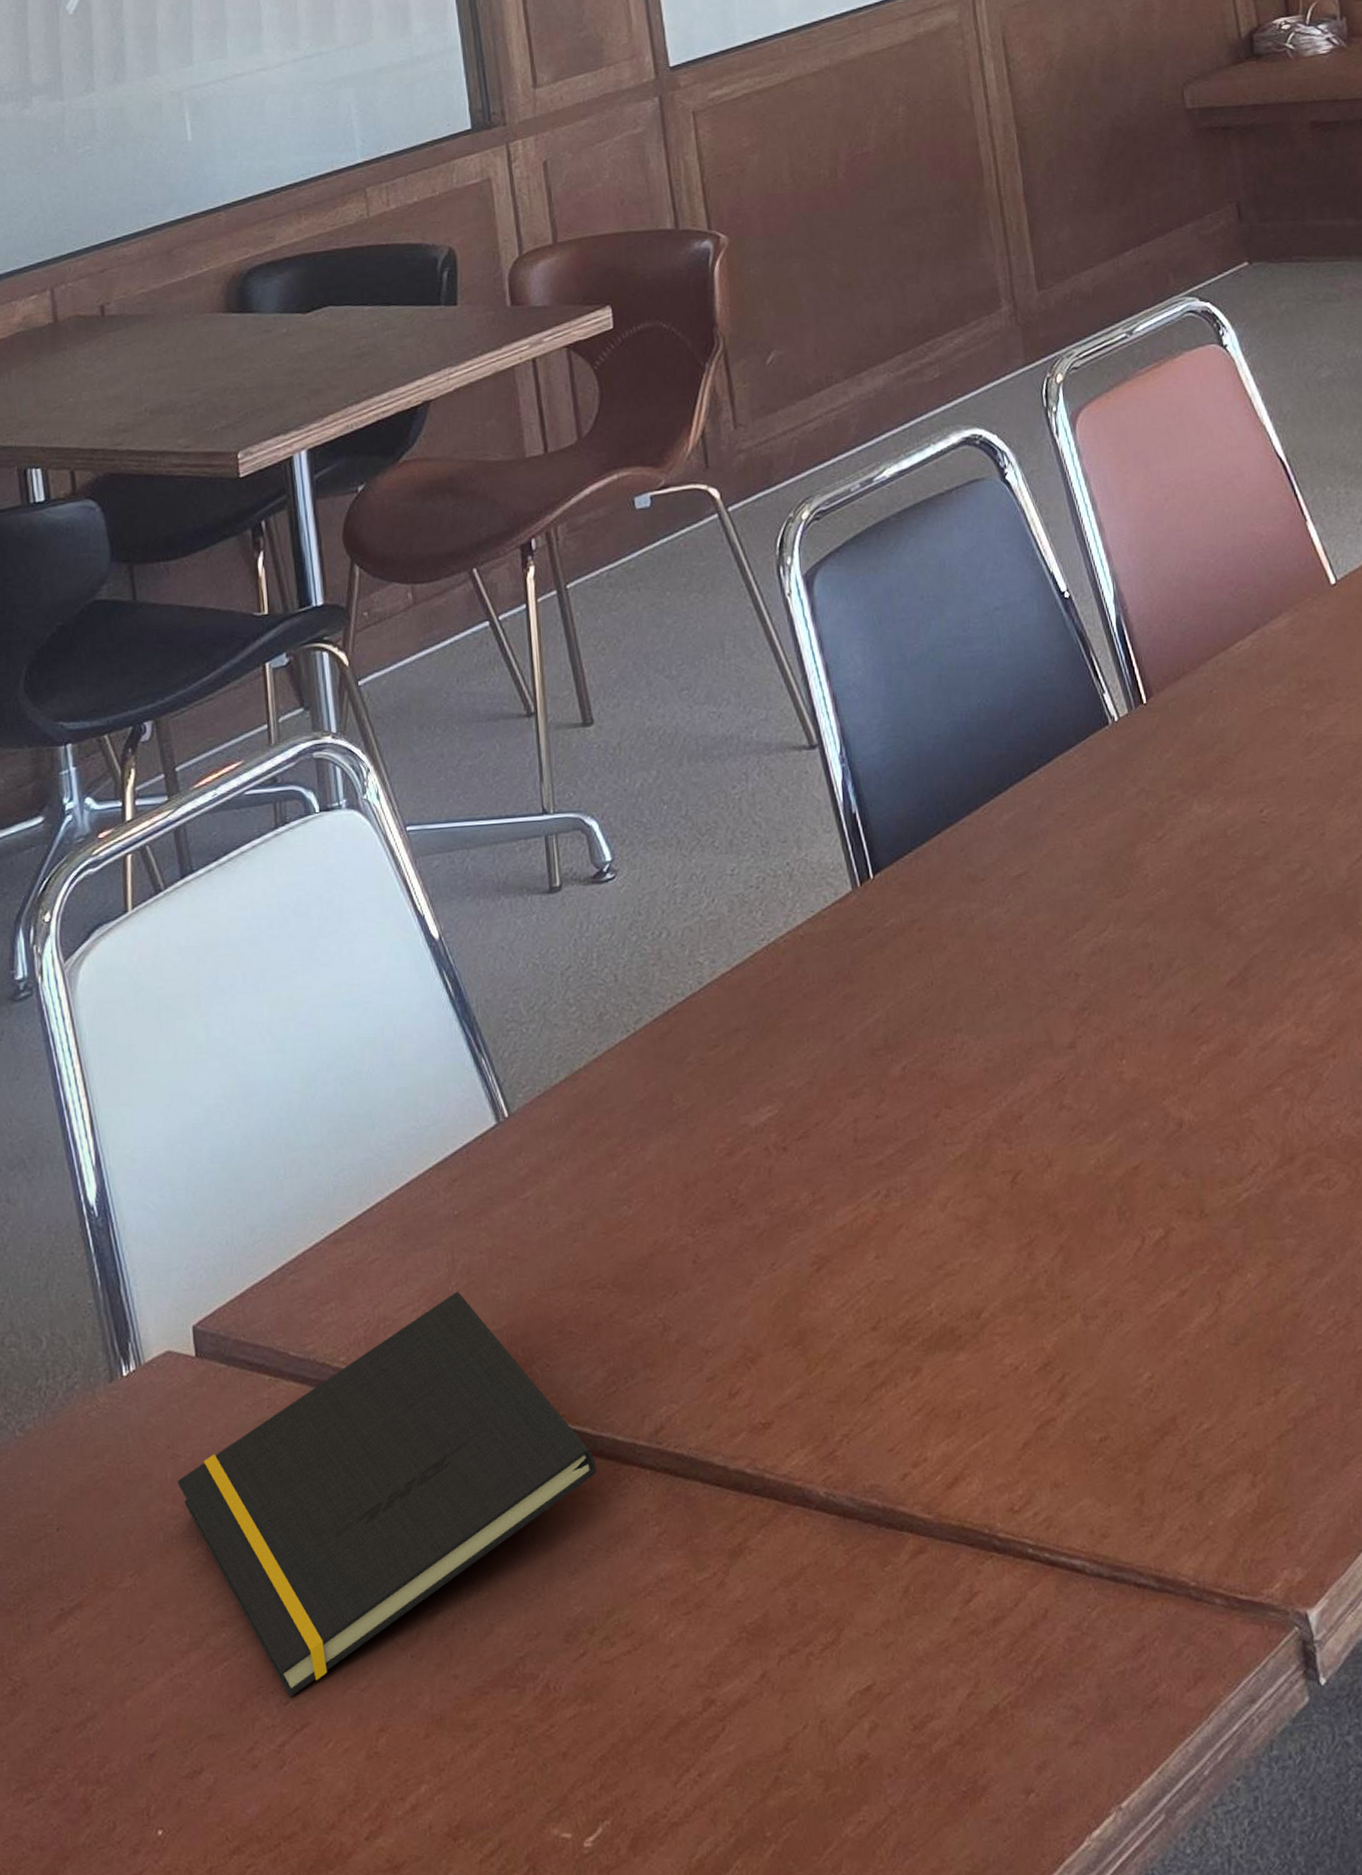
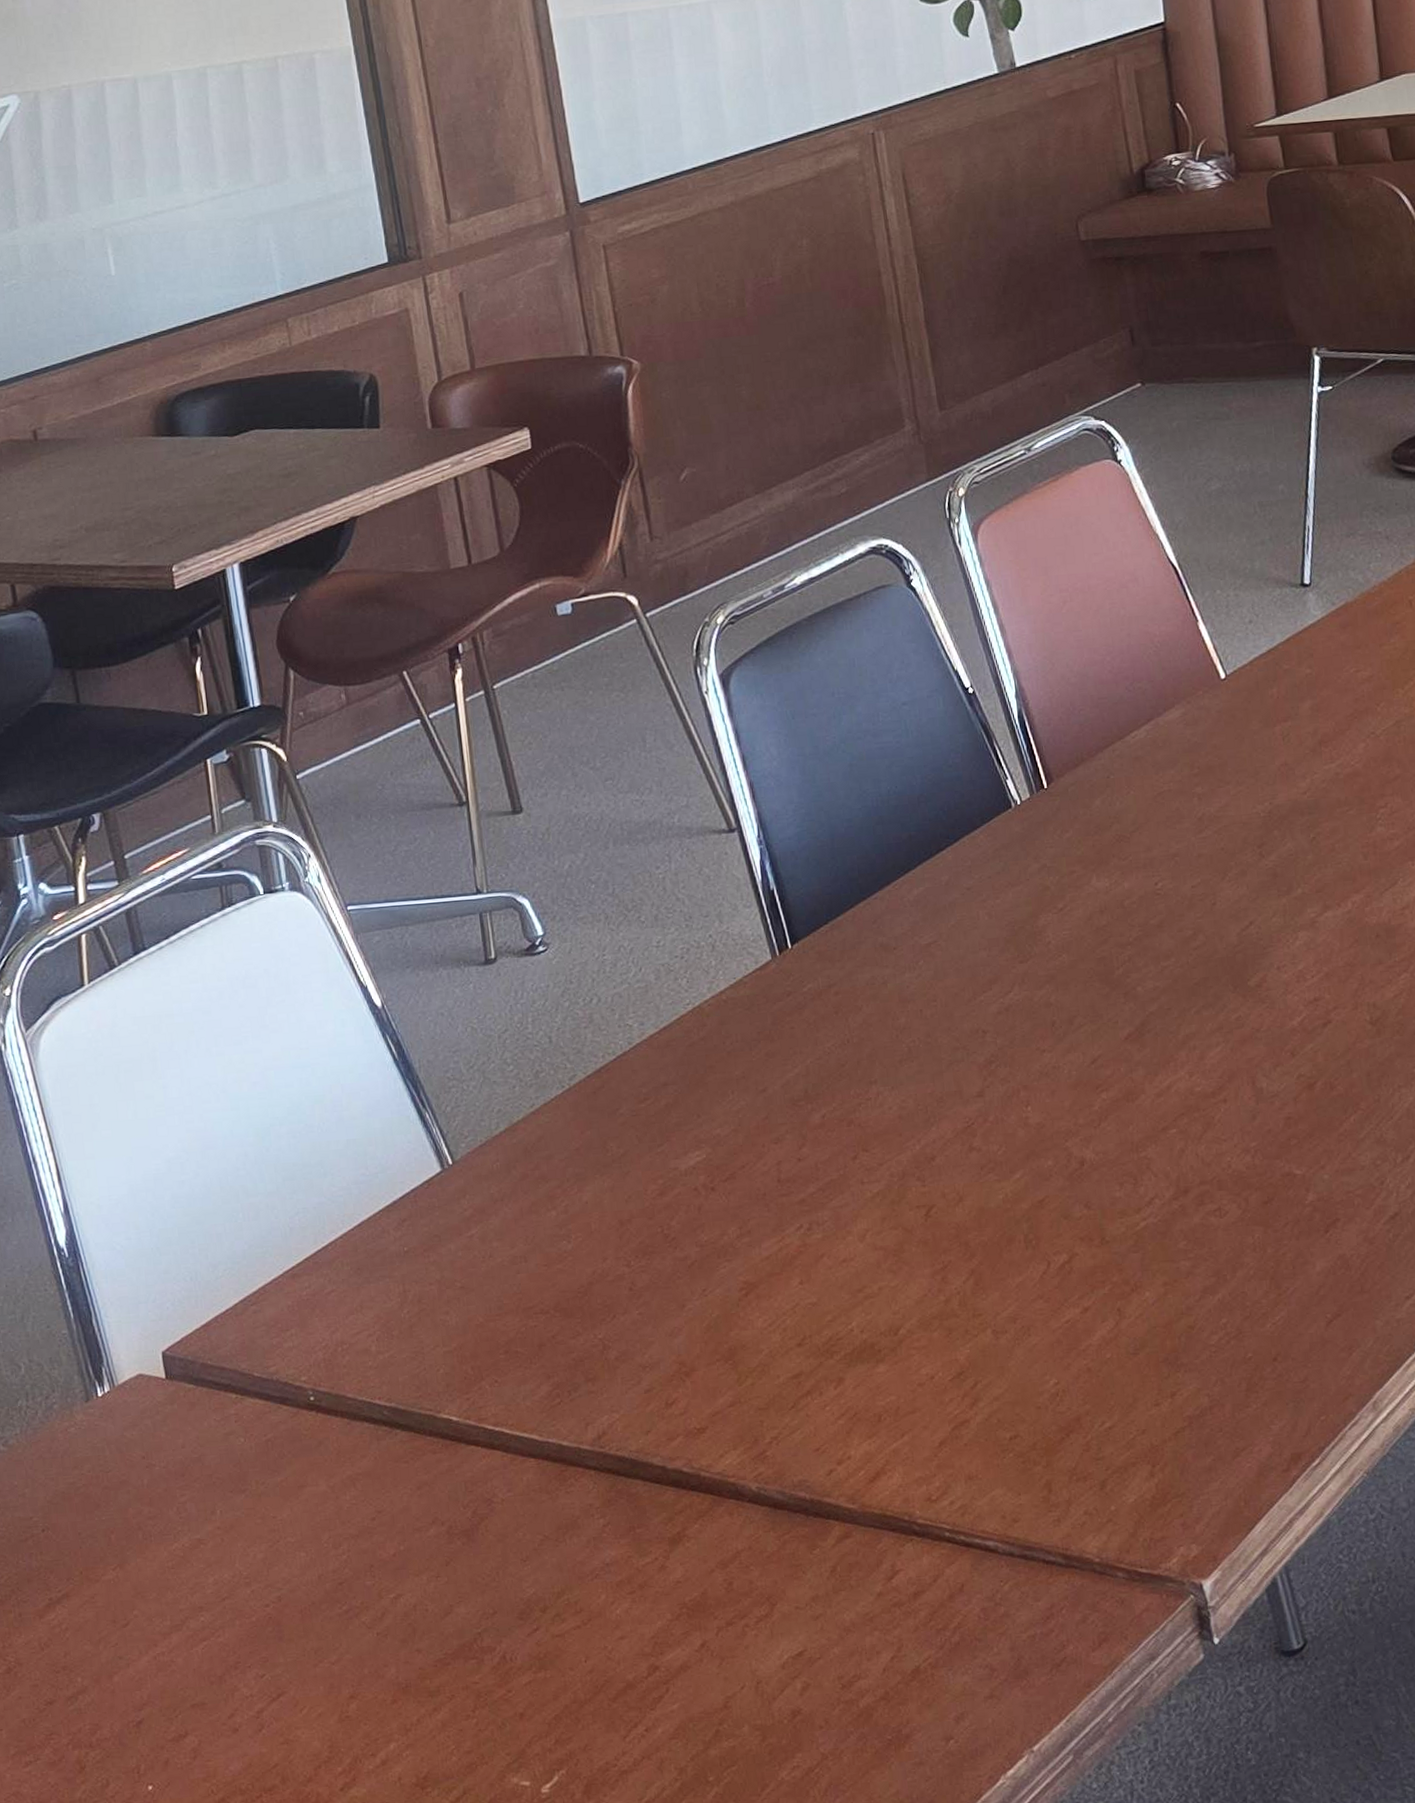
notepad: present [177,1292,597,1698] -> none [153,1319,544,1671]

